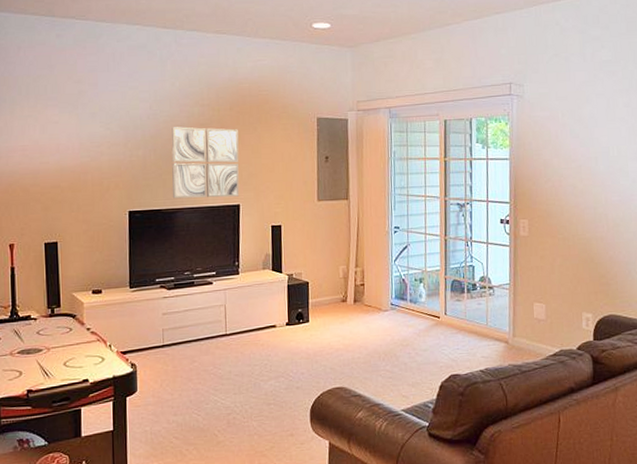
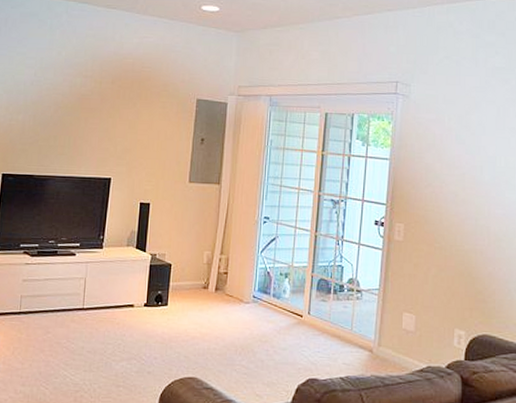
wall art: present [171,127,240,199] -> none [46,95,118,170]

